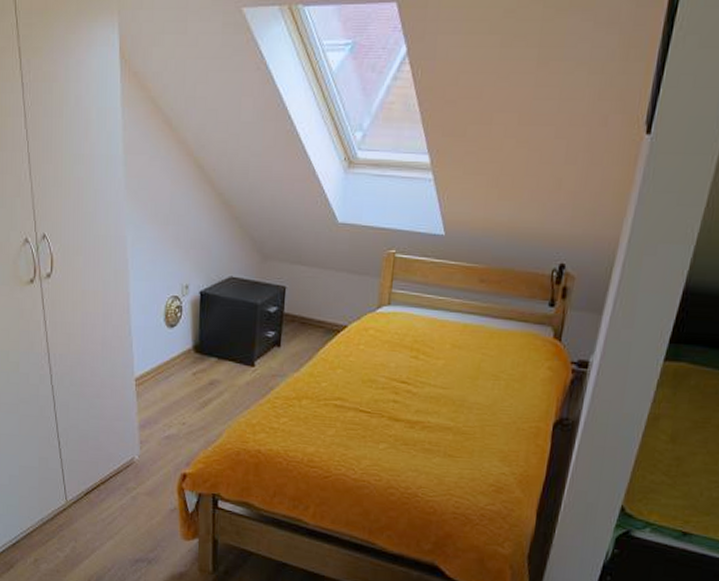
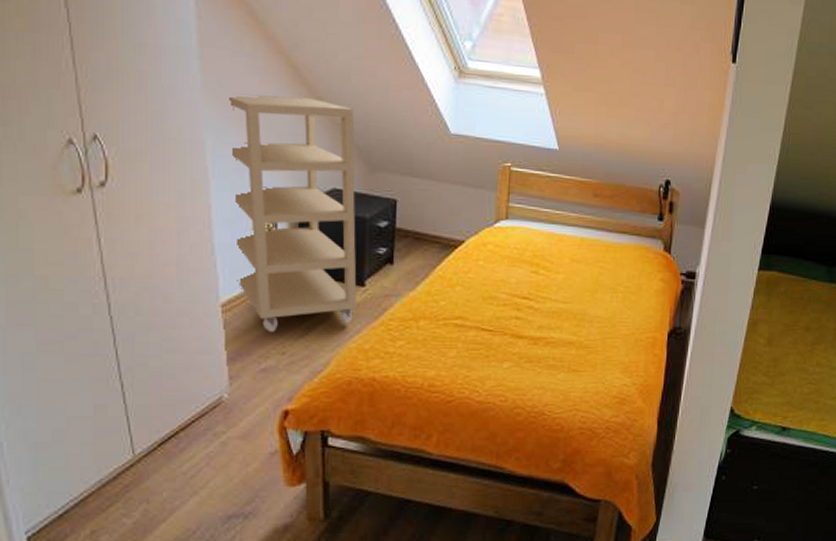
shelving unit: none [147,194,251,404] -> present [229,94,357,332]

